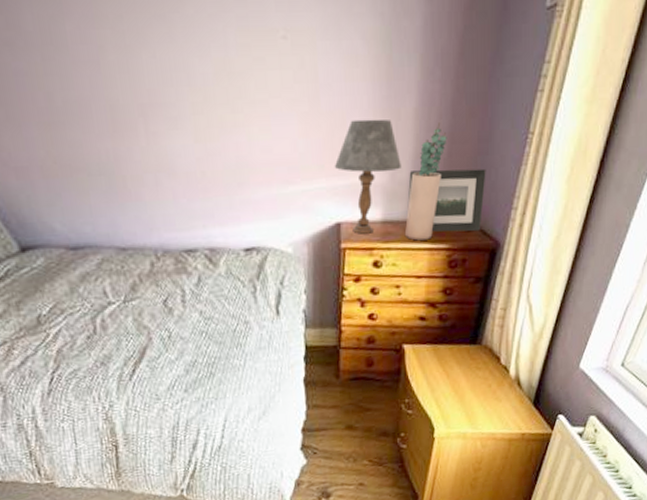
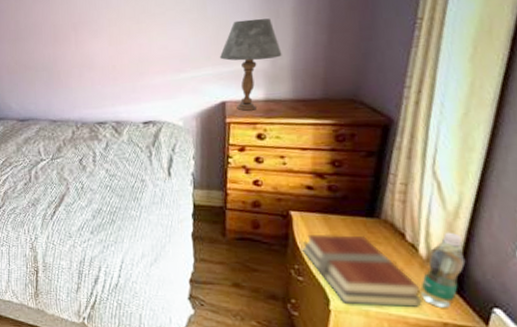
vase: present [404,123,447,241] -> none [287,17,327,117]
picture frame: present [407,168,486,232] -> none [289,52,372,110]
books: none [413,363,508,430] -> present [302,234,423,307]
bottle: none [507,351,544,421] -> present [419,232,466,308]

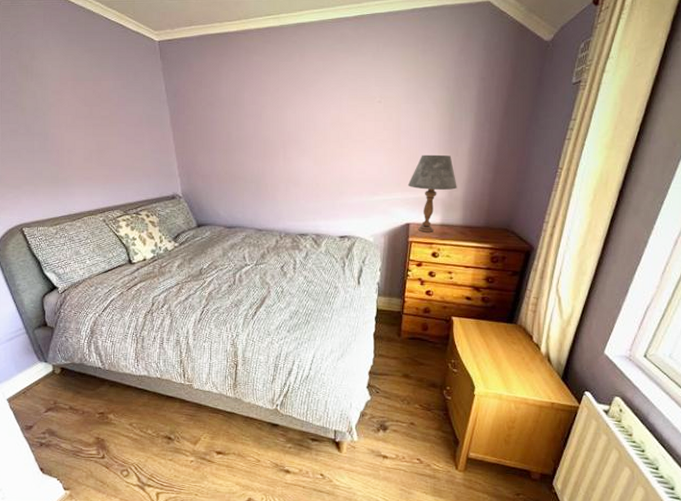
books: present [302,234,423,307] -> none [458,335,539,391]
bottle: present [419,232,466,308] -> none [538,335,571,392]

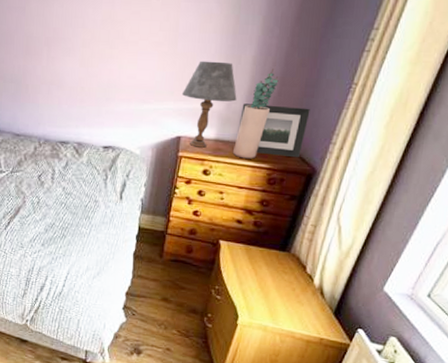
vase: none [457,159,493,240] -> present [232,69,279,159]
picture frame: none [460,191,523,237] -> present [238,103,310,158]

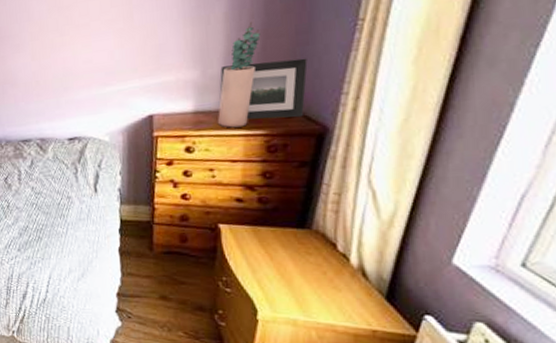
table lamp: present [181,61,237,148] -> none [146,25,212,124]

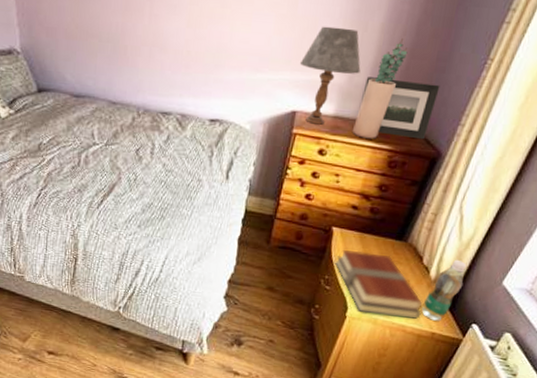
table lamp: none [146,25,212,124] -> present [299,26,361,125]
books: none [230,245,352,315] -> present [335,250,422,319]
bottle: none [349,241,399,316] -> present [420,259,467,321]

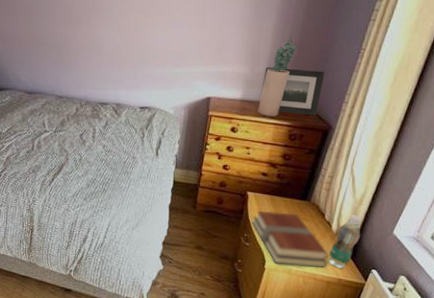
table lamp: present [299,26,361,125] -> none [210,28,260,107]

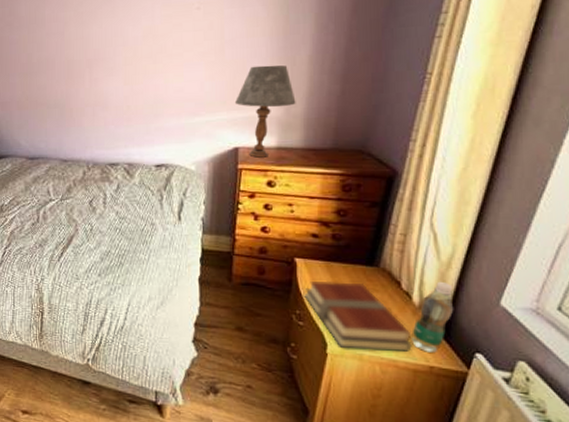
table lamp: none [210,28,260,107] -> present [234,65,296,158]
vase: present [257,36,297,117] -> none [298,67,341,166]
picture frame: present [261,67,325,116] -> none [301,104,381,160]

